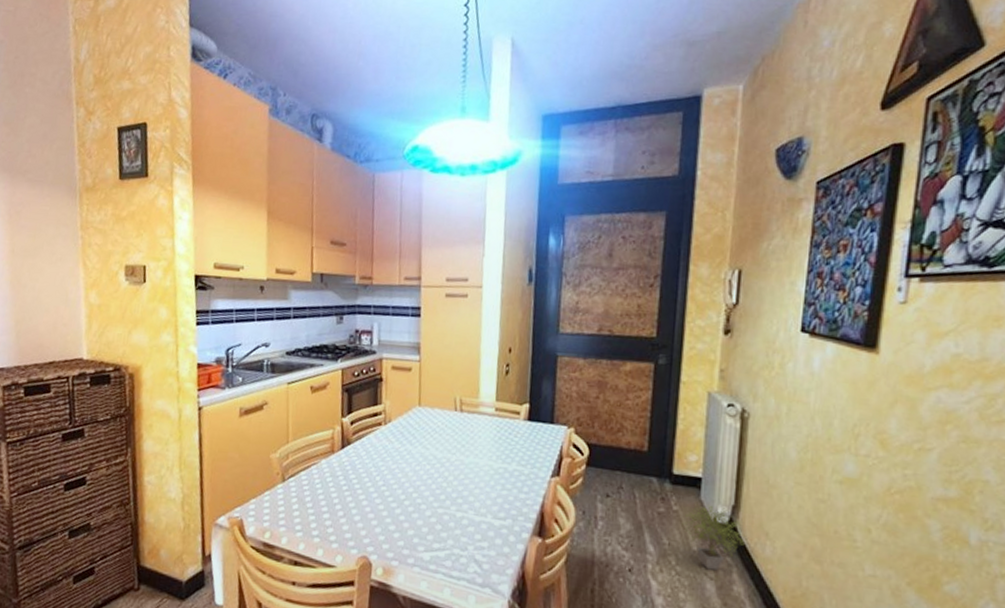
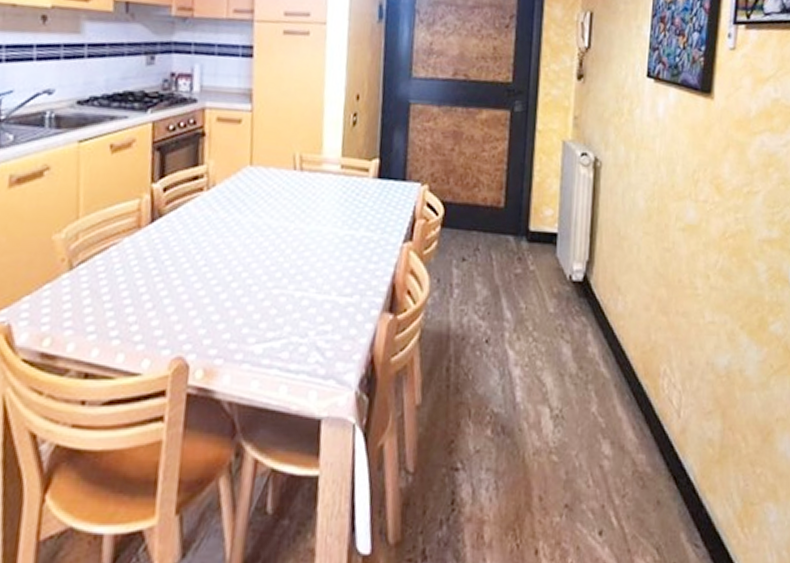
potted plant: present [683,504,748,571] -> none [540,262,601,332]

